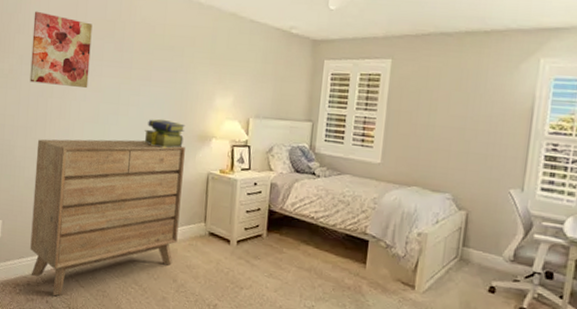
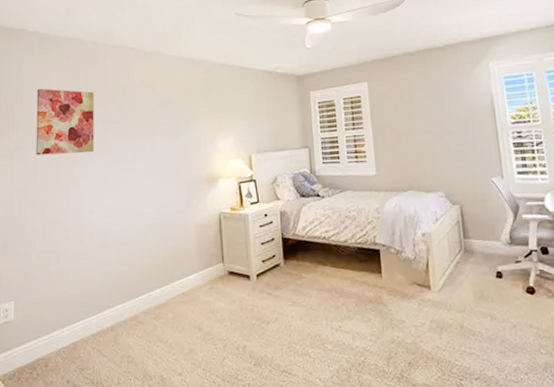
dresser: present [30,139,185,296] -> none [46,191,198,374]
stack of books: present [143,119,186,149] -> none [153,168,193,197]

